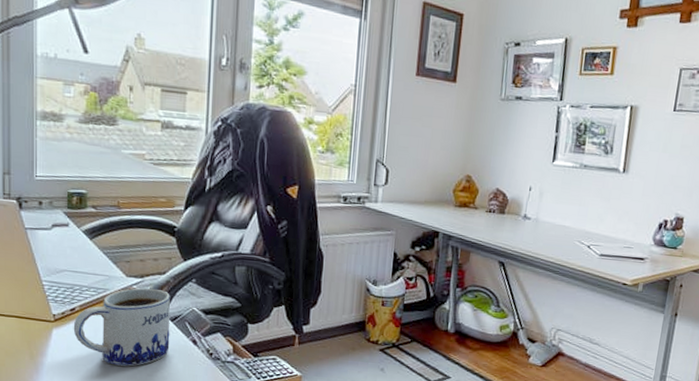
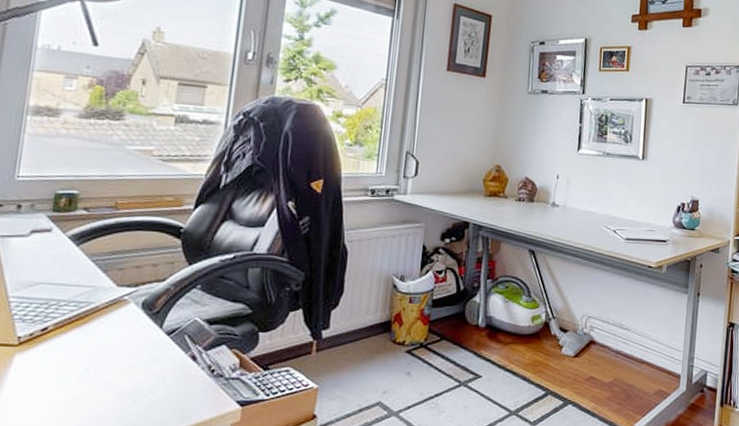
mug: present [73,288,170,367] -> none [42,299,169,394]

